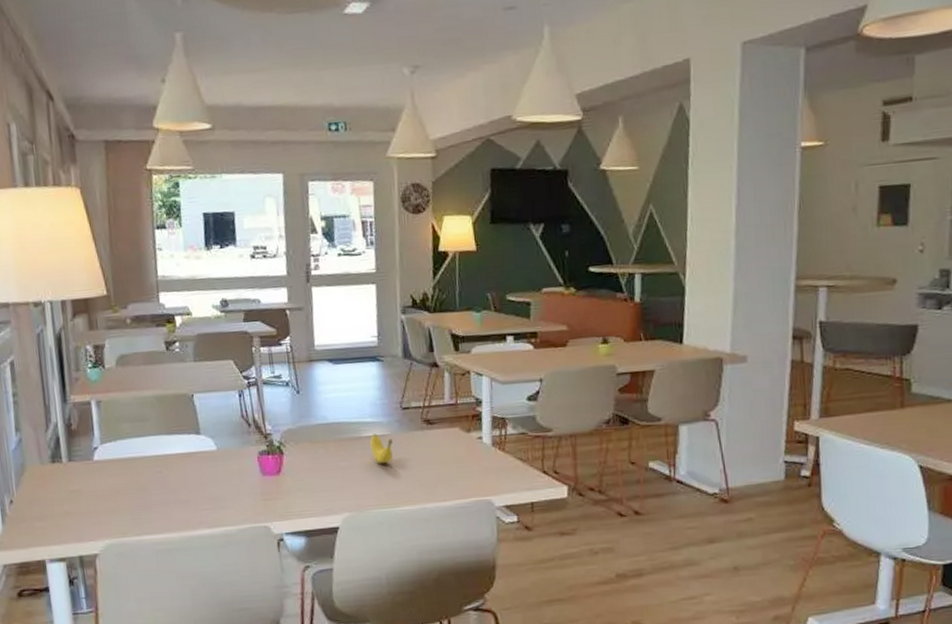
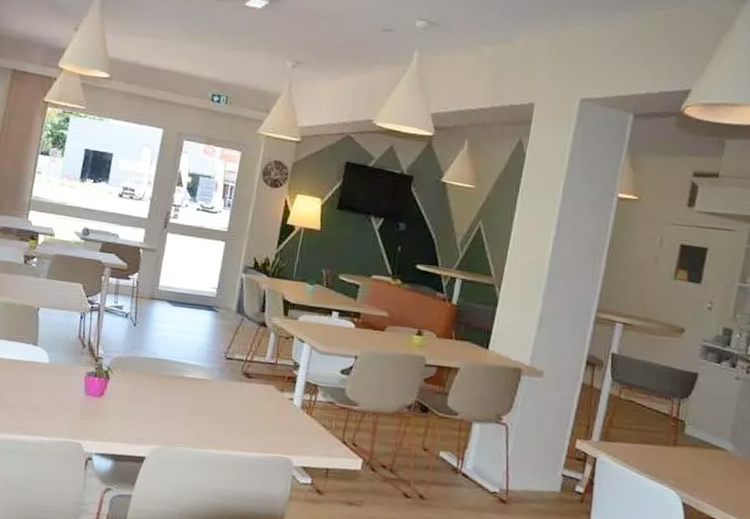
banana: present [370,433,393,463] -> none [190,376,211,406]

